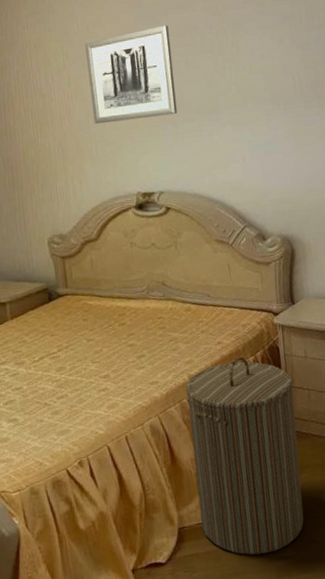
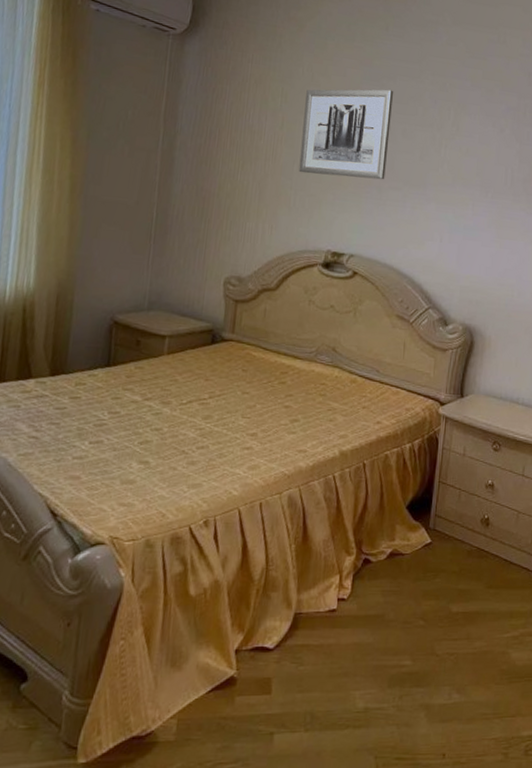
laundry hamper: present [186,356,304,556] -> none [320,441,446,659]

